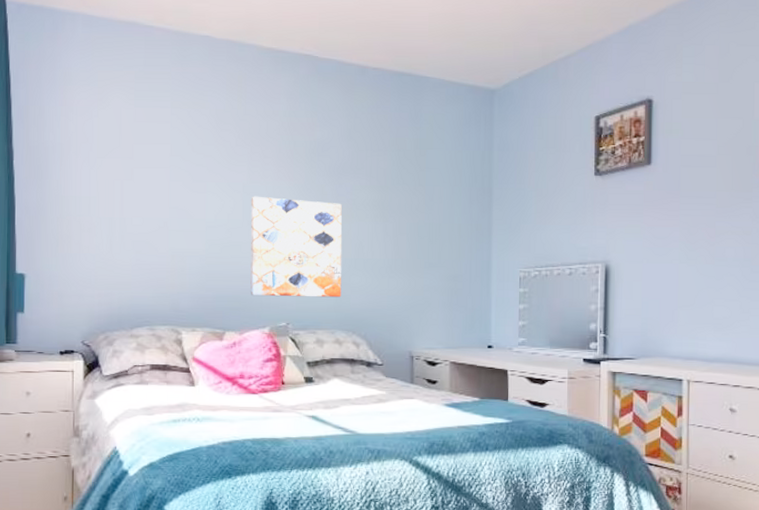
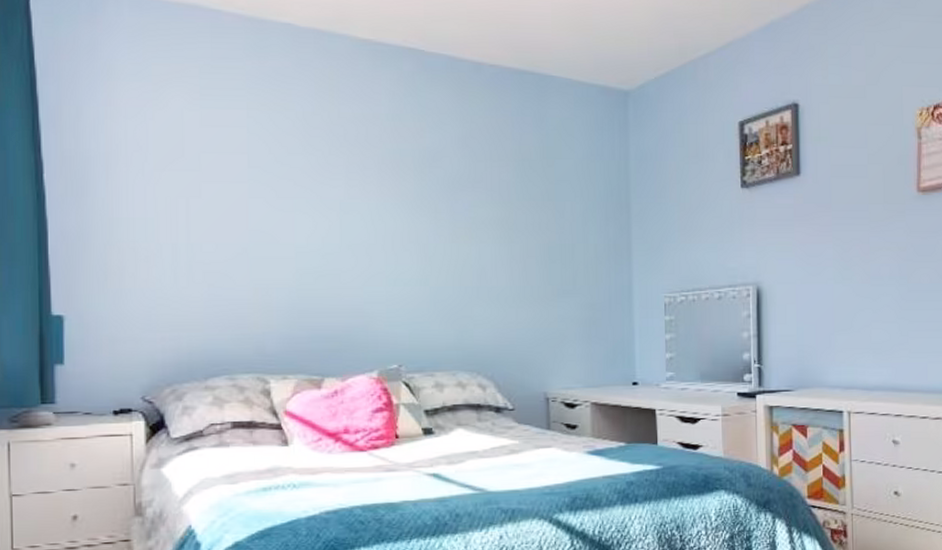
wall art: present [250,196,342,298] -> none [349,215,463,335]

